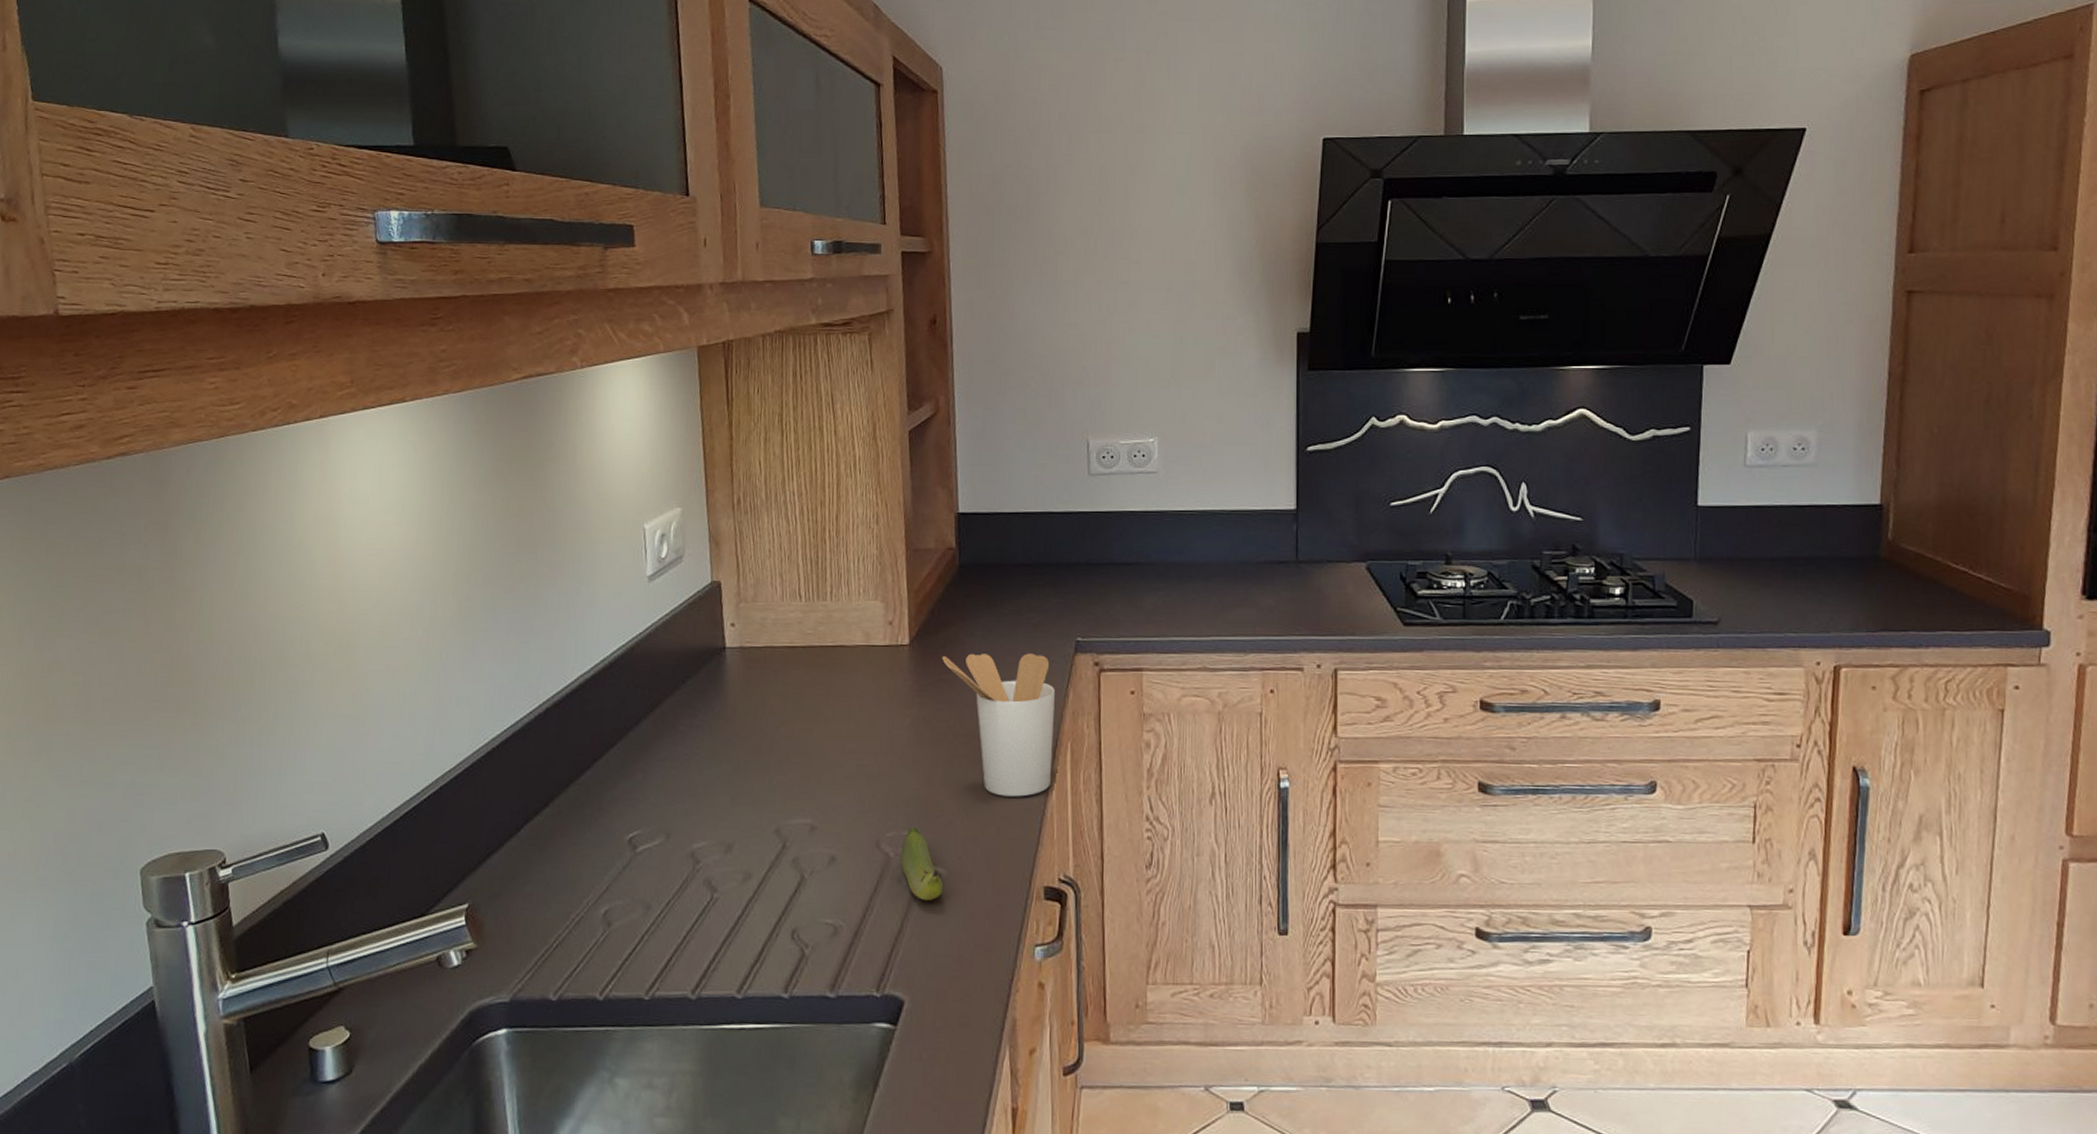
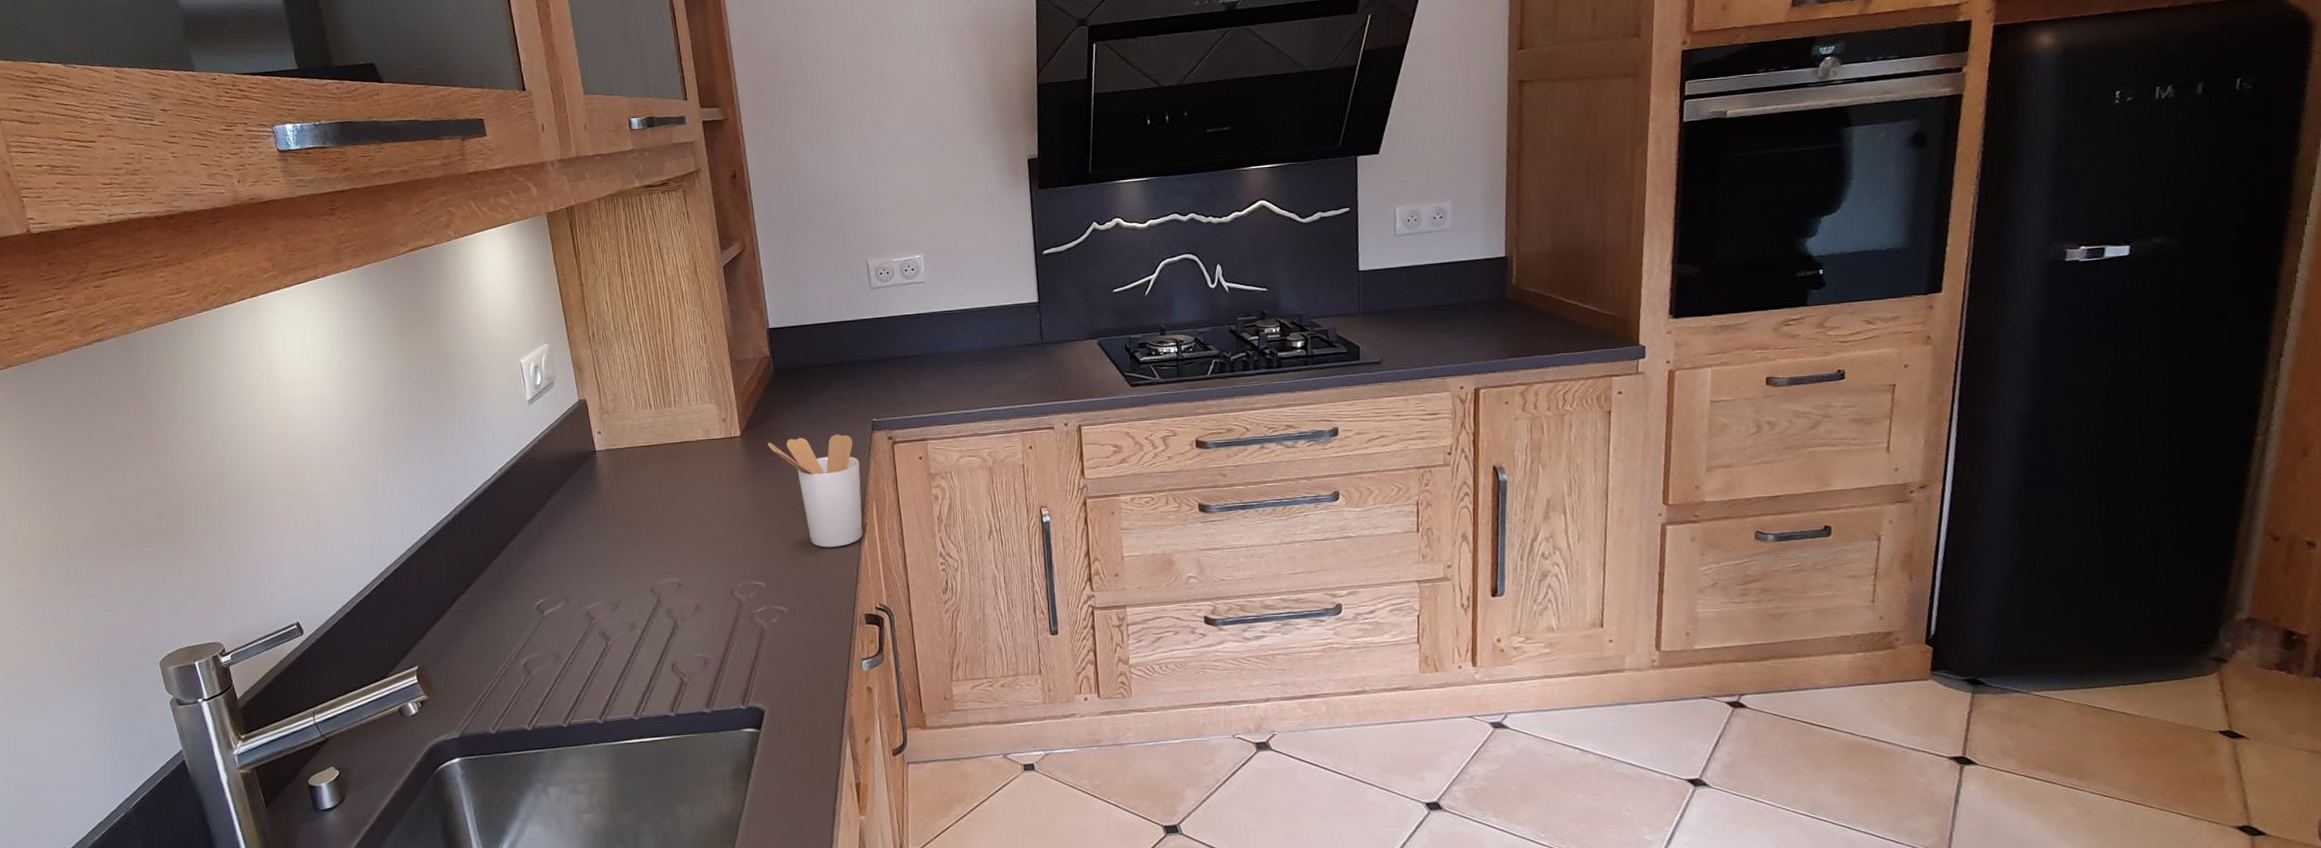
banana: present [901,827,943,900] -> none [750,577,786,633]

